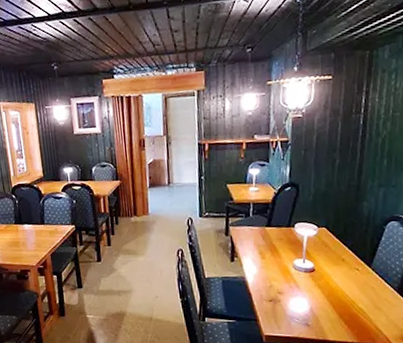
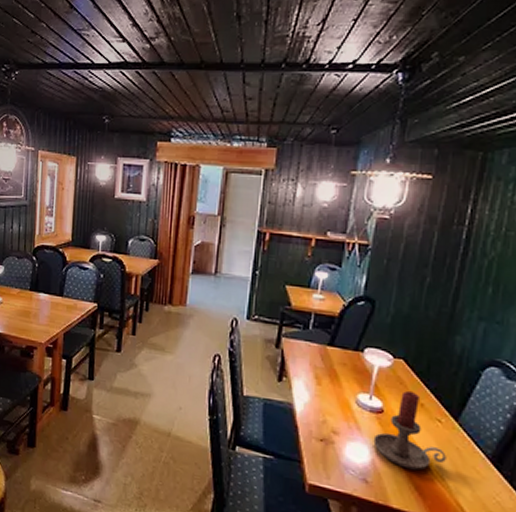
candle holder: none [309,250,365,310] -> present [373,390,447,471]

